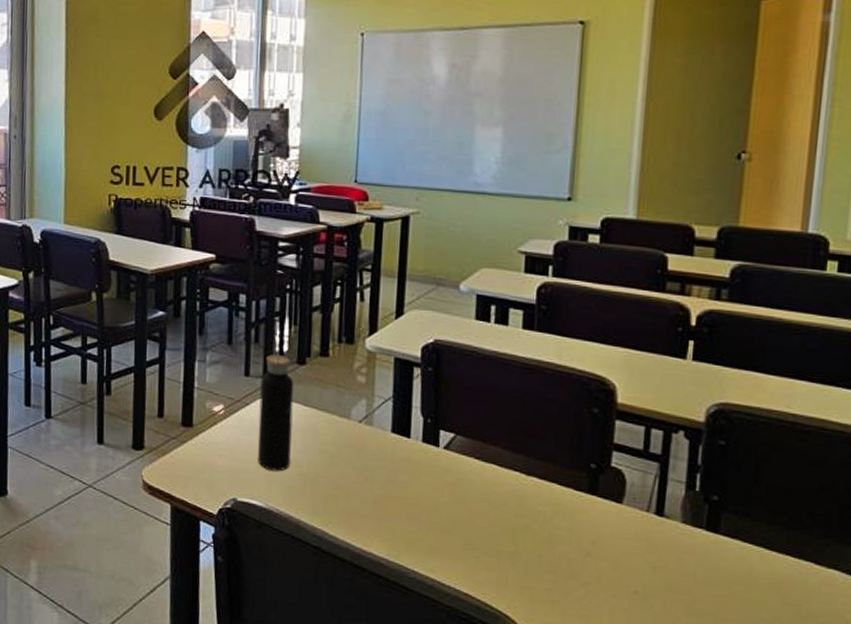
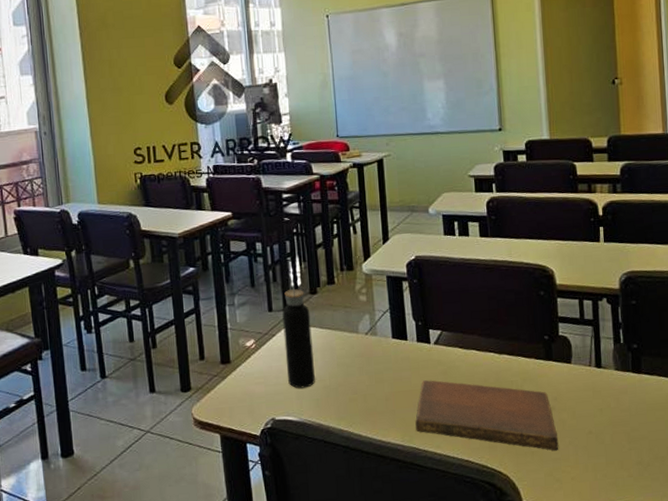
notebook: none [406,489,591,606] -> present [415,380,559,451]

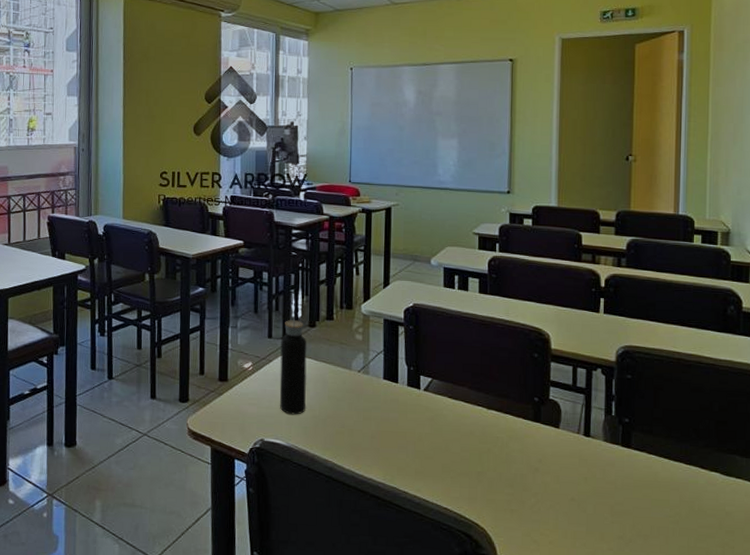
notebook: present [415,380,559,451] -> none [398,424,540,513]

